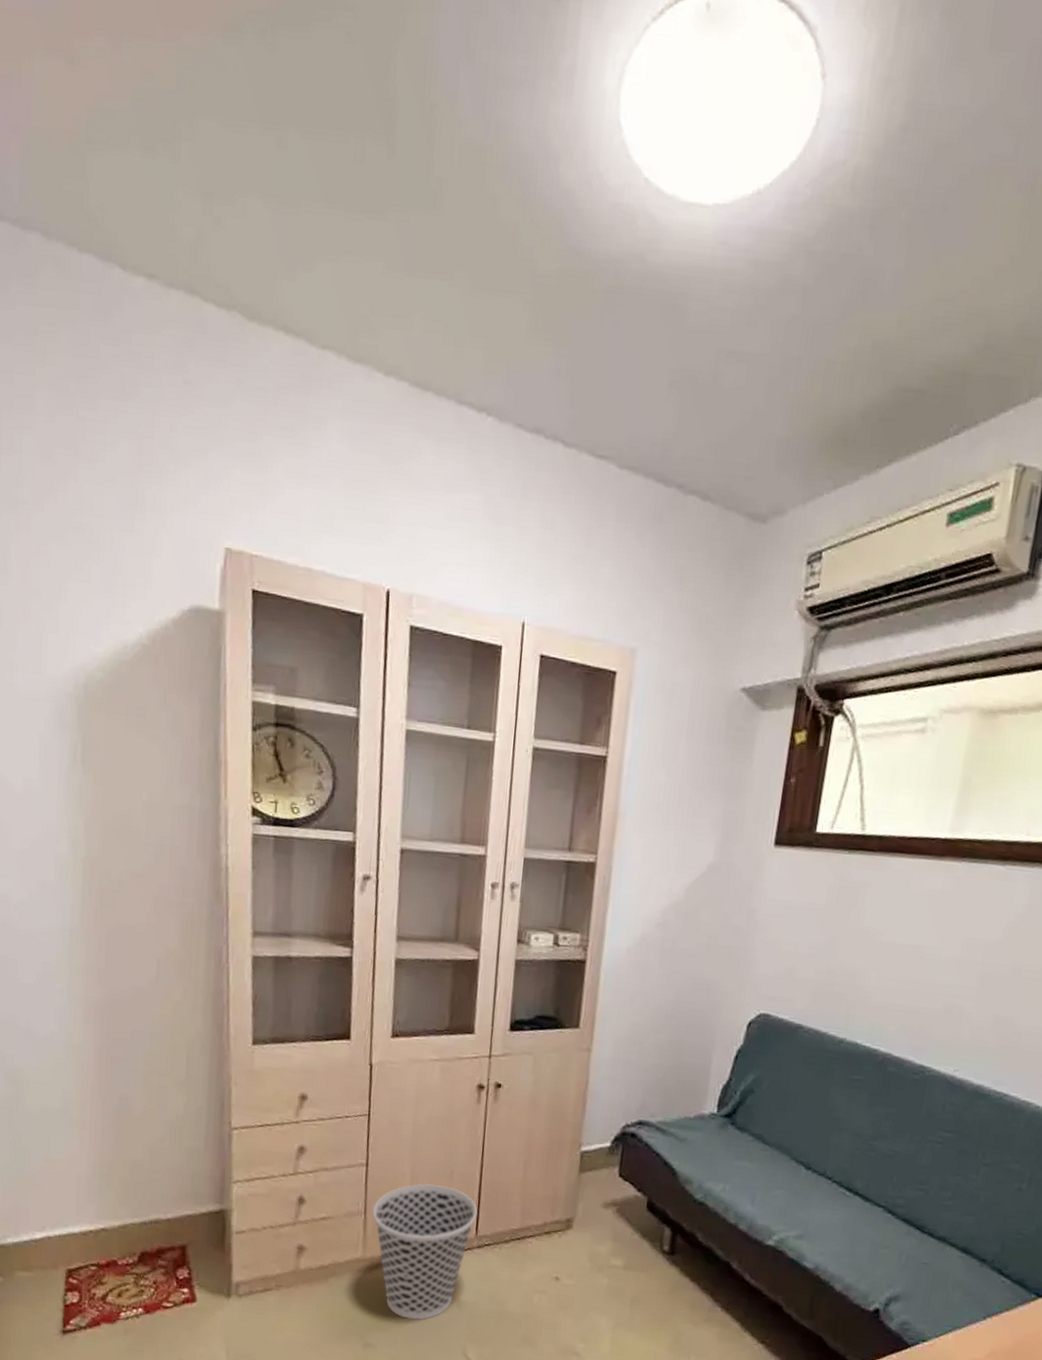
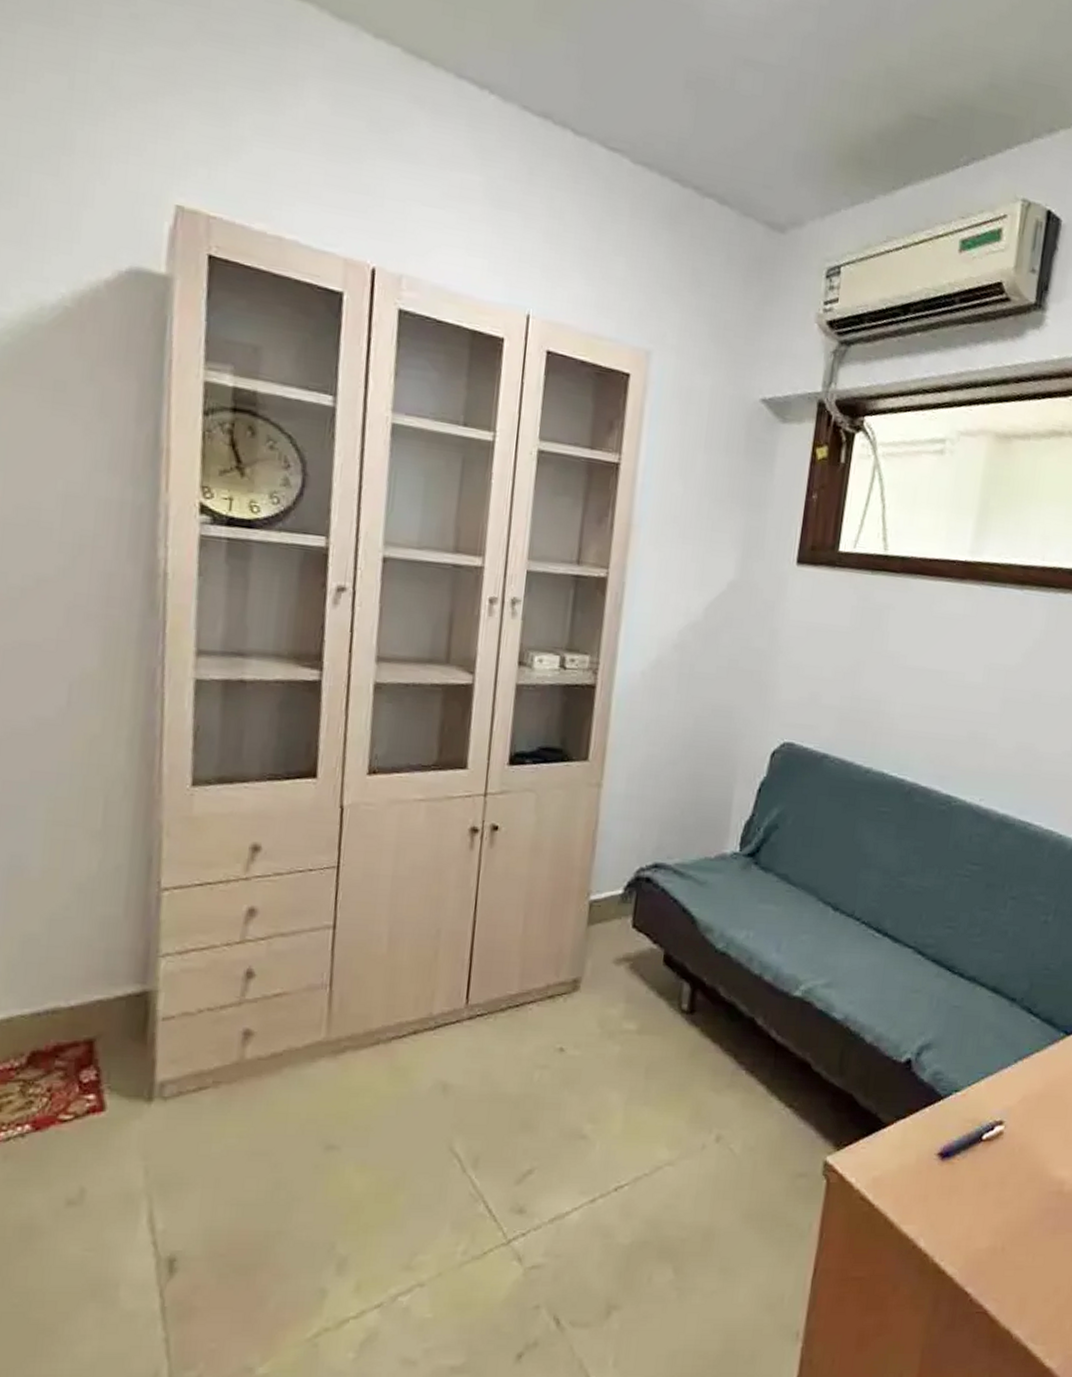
wastebasket: present [372,1183,478,1320] -> none [340,946,469,1113]

